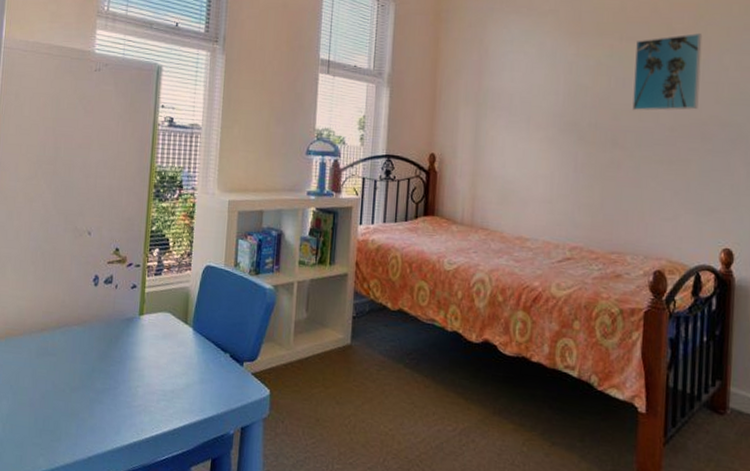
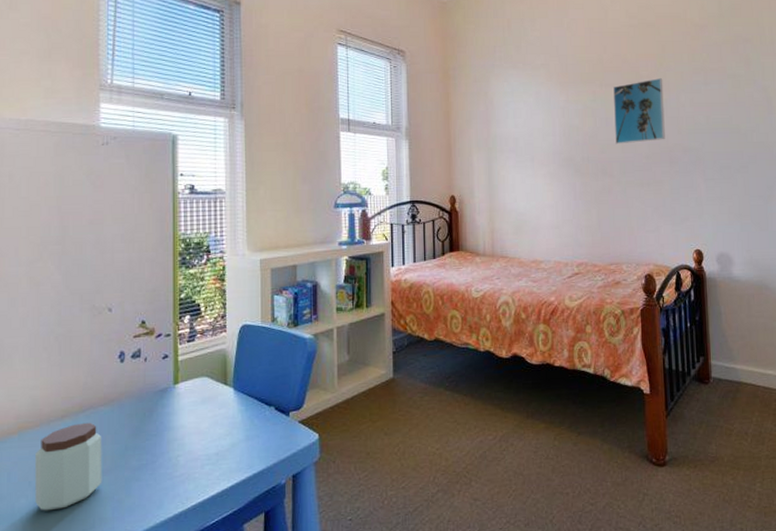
peanut butter: none [14,338,74,417] -> present [35,422,102,511]

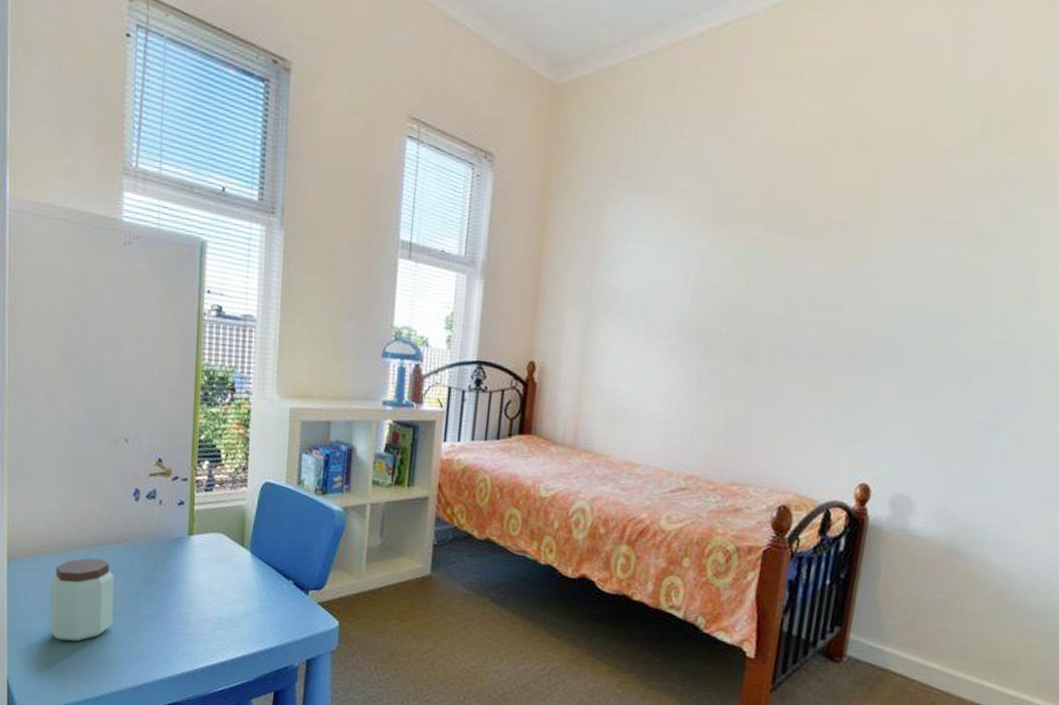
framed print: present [613,78,665,145] -> none [771,227,865,321]

